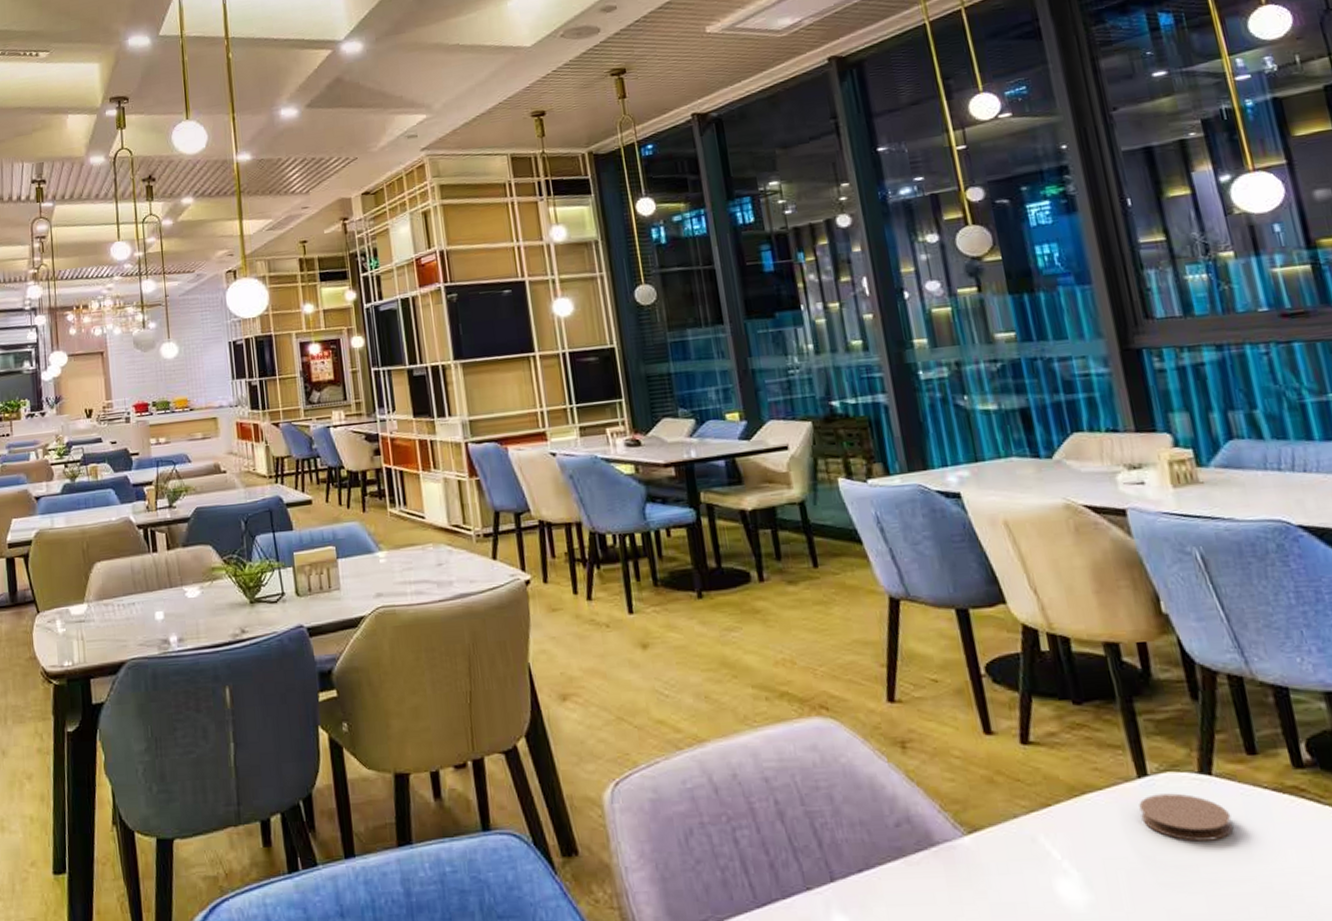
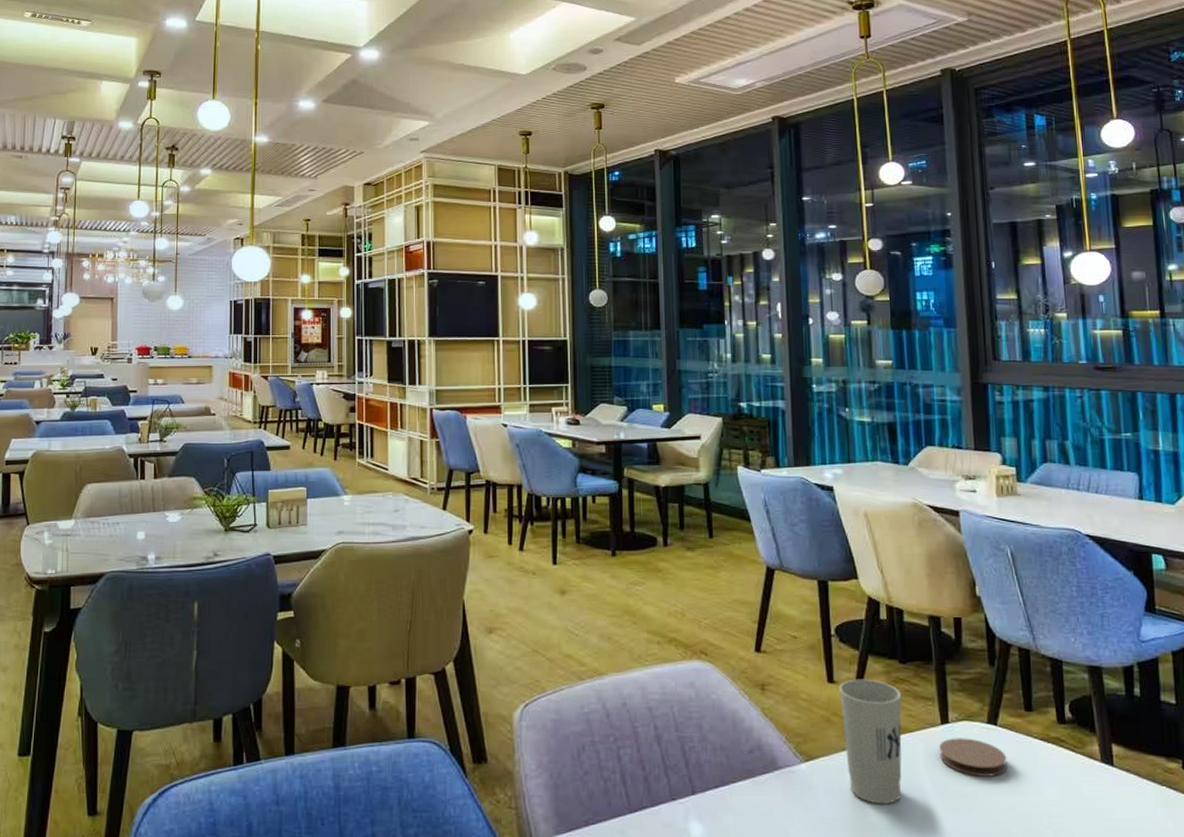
cup: none [999,726,1098,883] -> present [839,679,902,804]

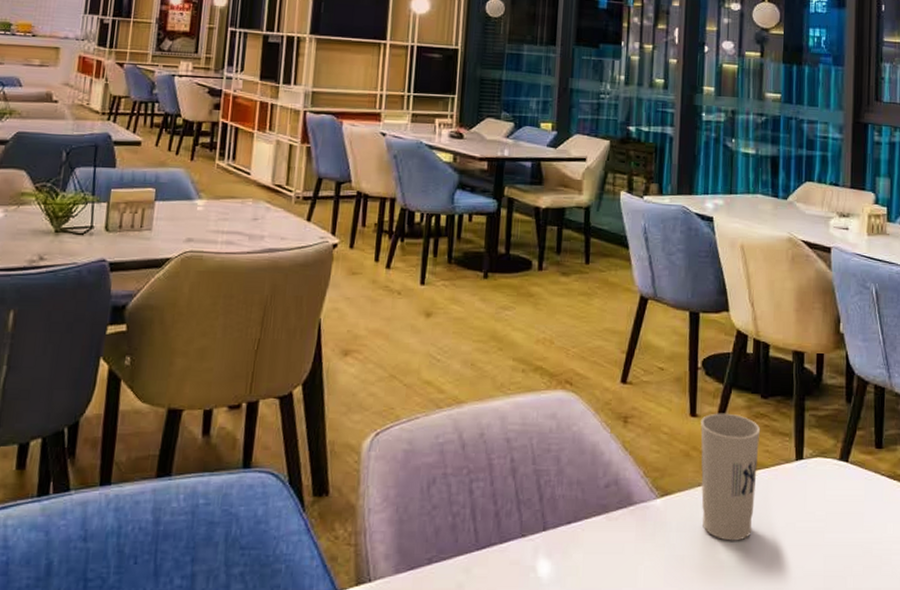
coaster: present [939,738,1008,777] -> none [792,474,855,513]

